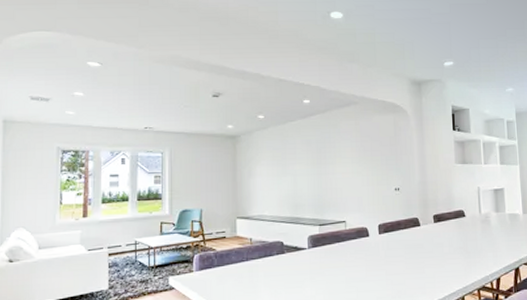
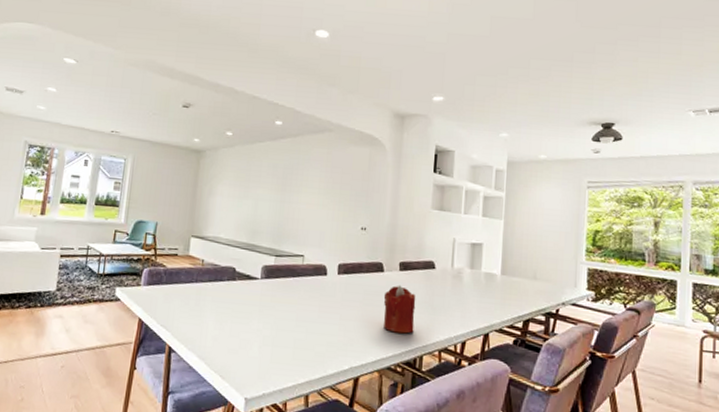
candle: none [423,235,454,280] -> present [383,285,416,334]

